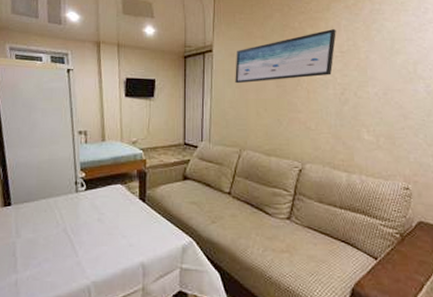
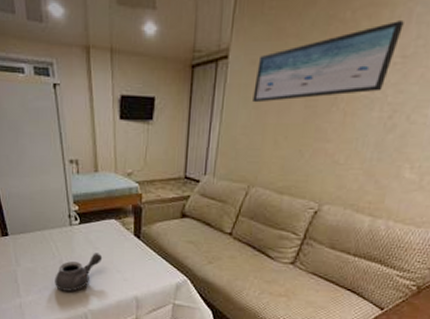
teapot: none [56,218,108,262] -> present [55,252,103,292]

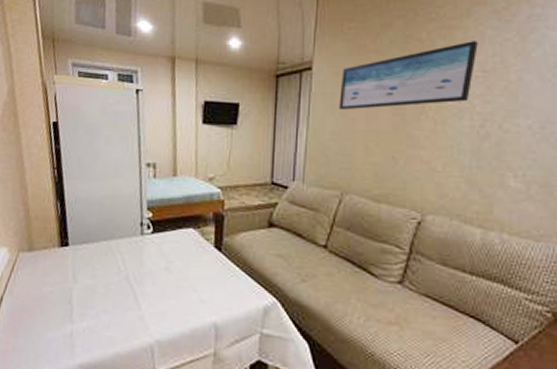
teapot: present [55,252,103,292] -> none [117,267,177,316]

